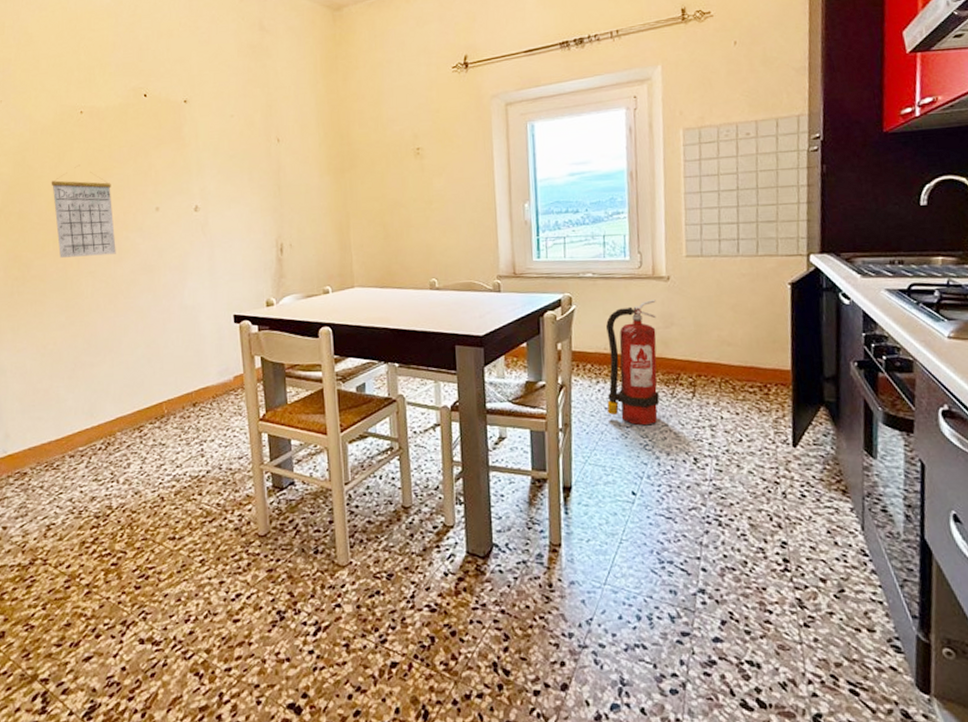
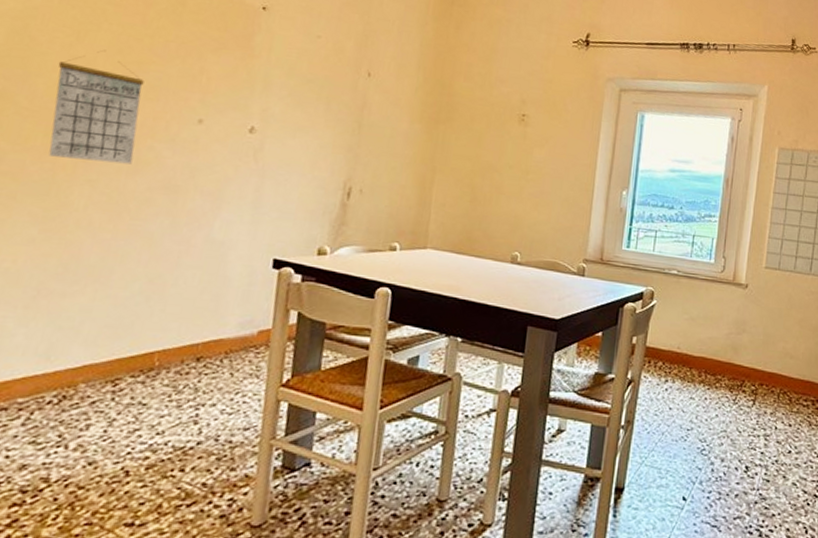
fire extinguisher: present [606,300,660,426] -> none [670,305,732,430]

